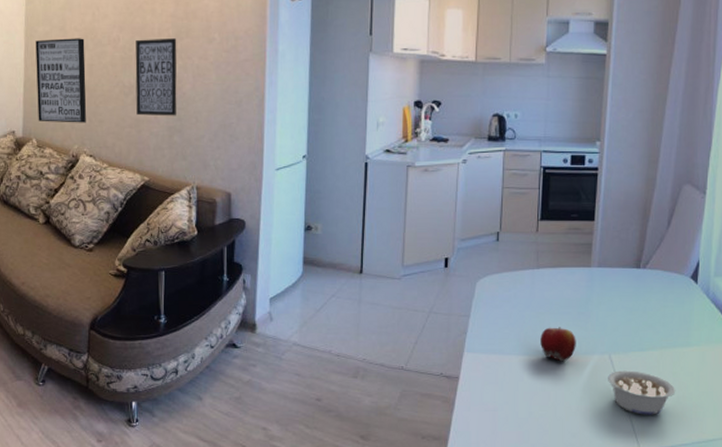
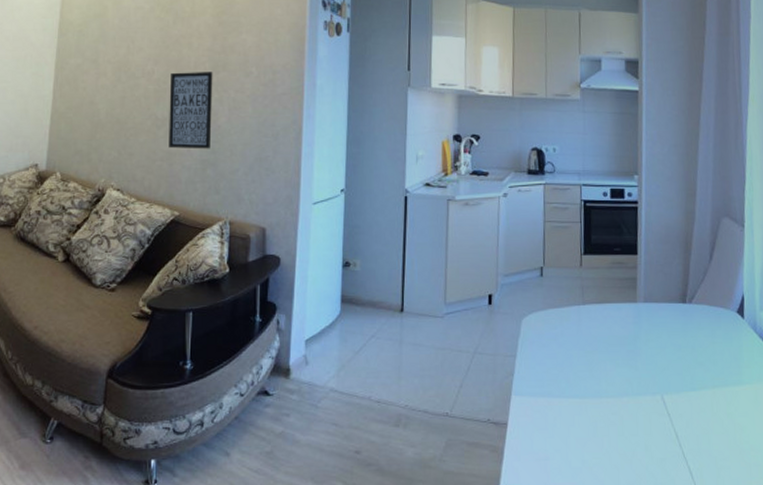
wall art: present [35,38,86,123] -> none [64,70,118,156]
apple: present [540,327,576,362] -> none [590,366,627,404]
legume: present [608,370,676,415] -> none [662,412,732,461]

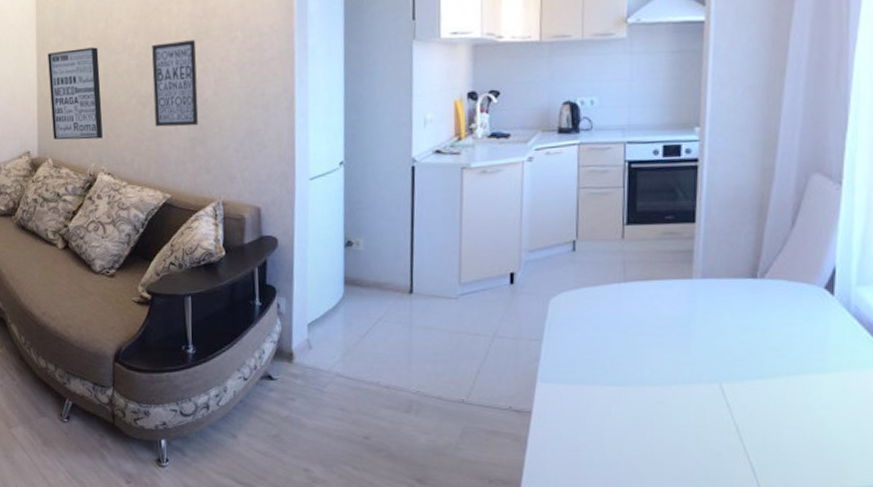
wall art: none [64,70,118,156] -> present [47,47,103,140]

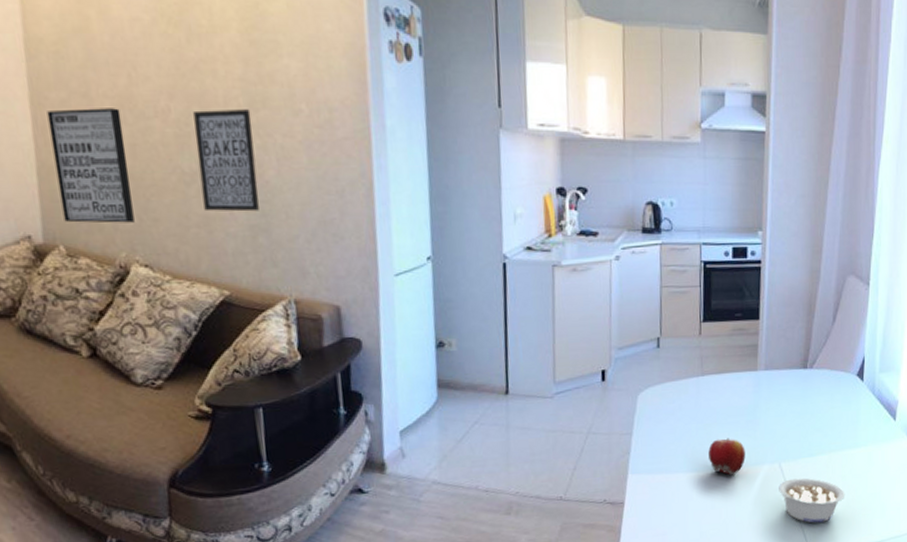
apple: none [631,351,677,393] -> present [708,438,746,475]
legume: none [719,402,809,457] -> present [779,477,845,523]

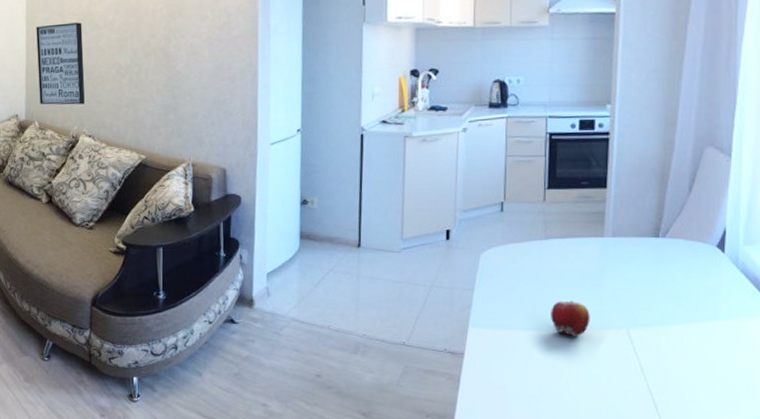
wall art: present [193,109,259,212] -> none [130,18,172,95]
legume: present [779,477,845,523] -> none [626,346,703,394]

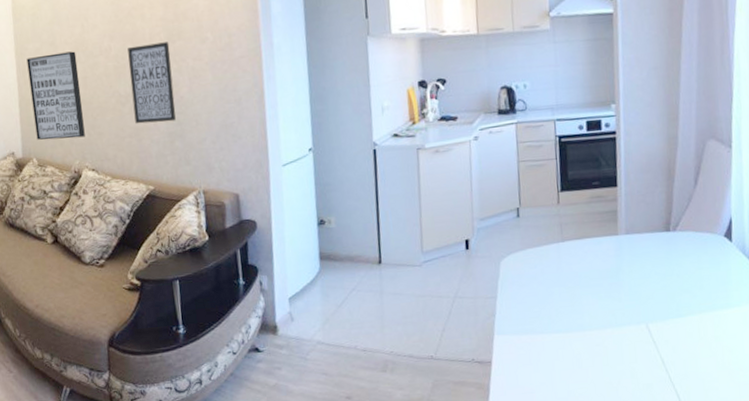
wall art: none [130,18,172,95] -> present [127,42,176,124]
apple: present [551,300,590,337] -> none [572,300,611,336]

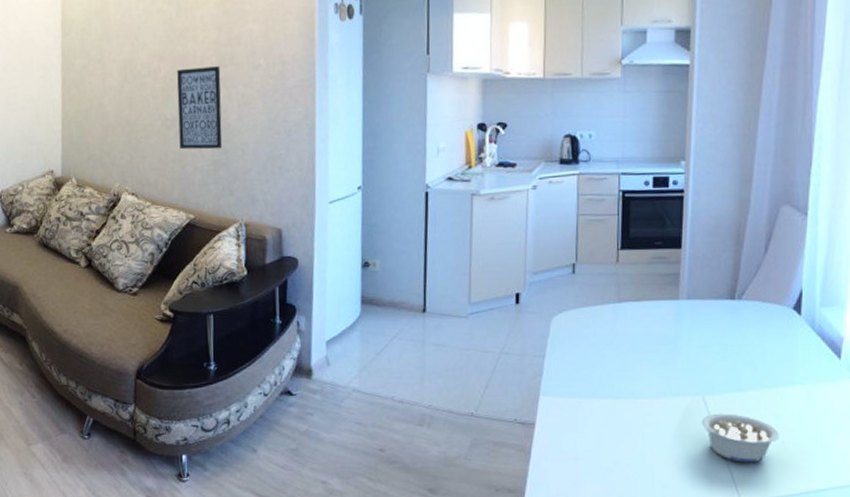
wall art: present [26,51,85,140] -> none [72,70,127,160]
legume: none [647,338,720,384] -> present [702,413,780,463]

